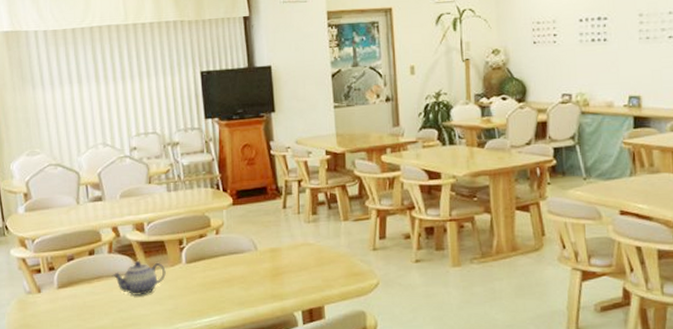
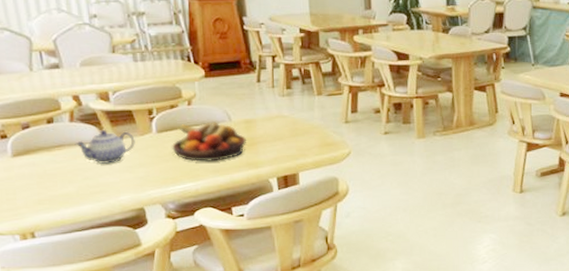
fruit bowl: none [199,251,272,293] -> present [171,122,247,162]

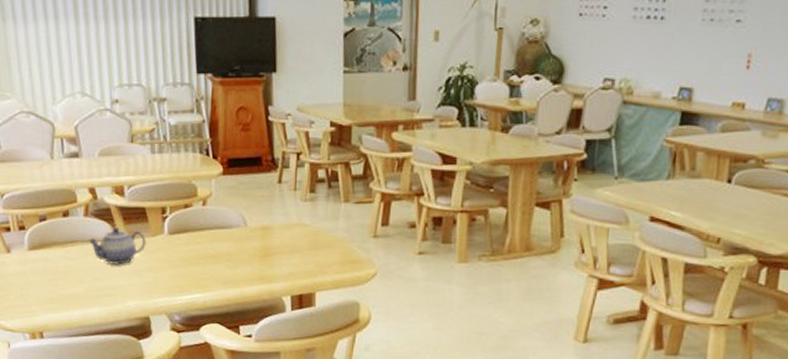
fruit bowl: present [171,122,247,162] -> none [181,226,262,271]

